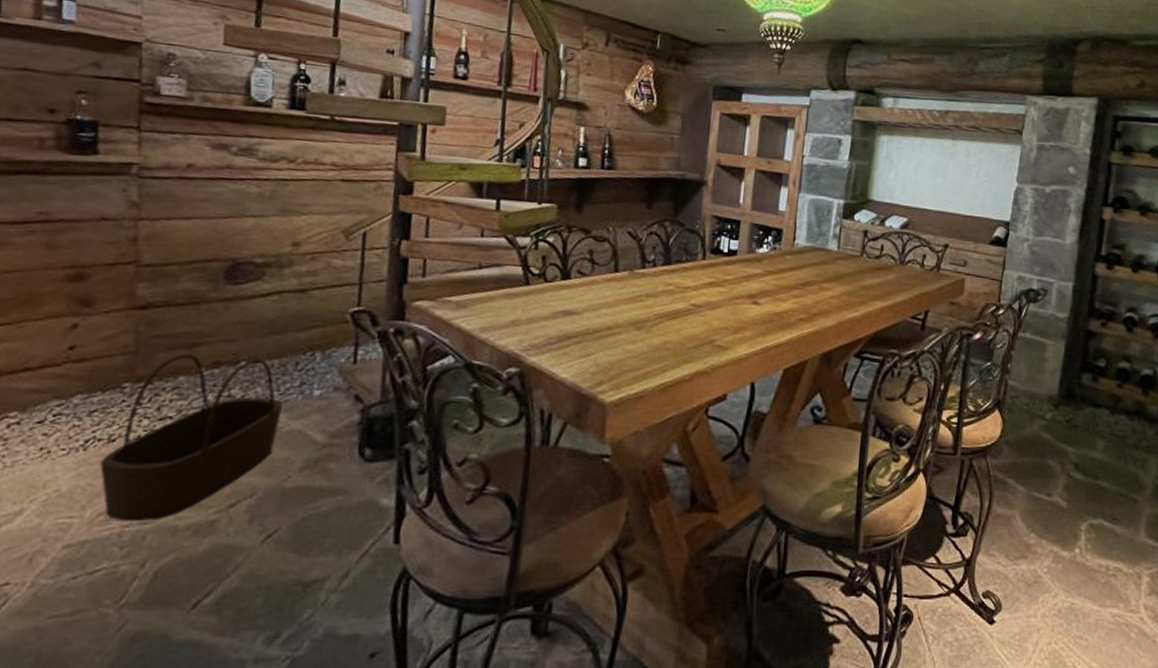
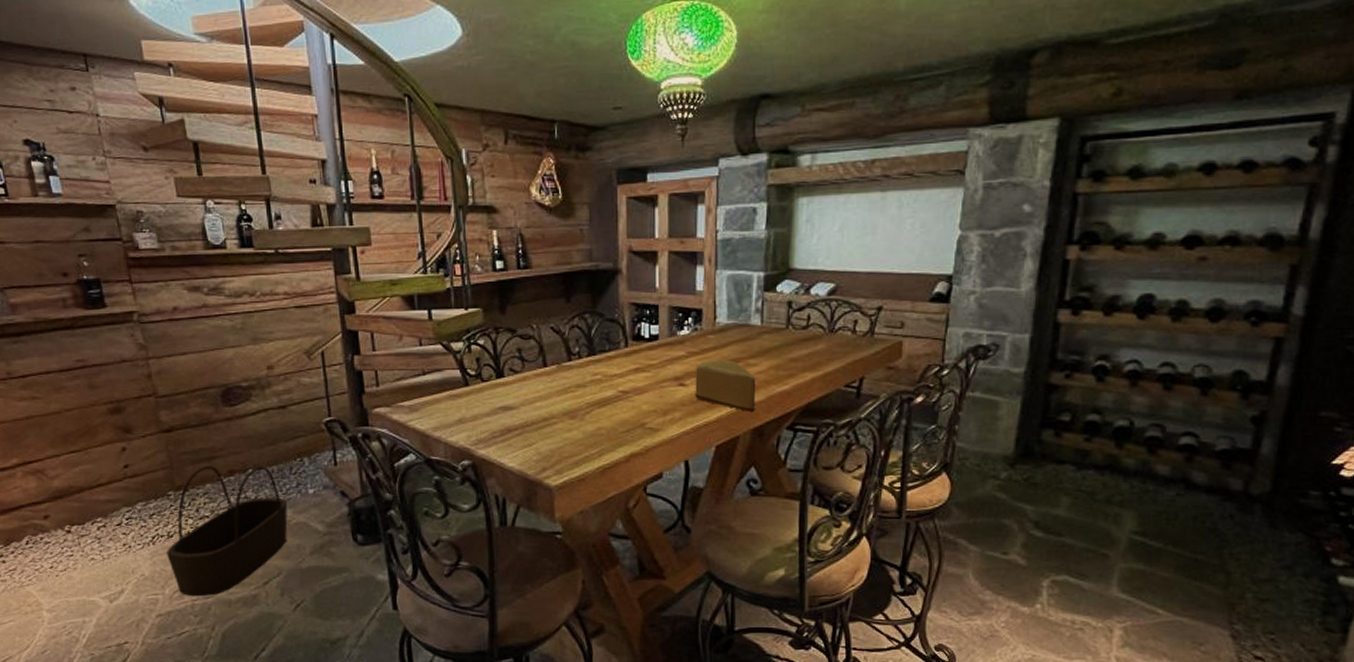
cheese: none [767,280,829,336] -> present [695,359,756,412]

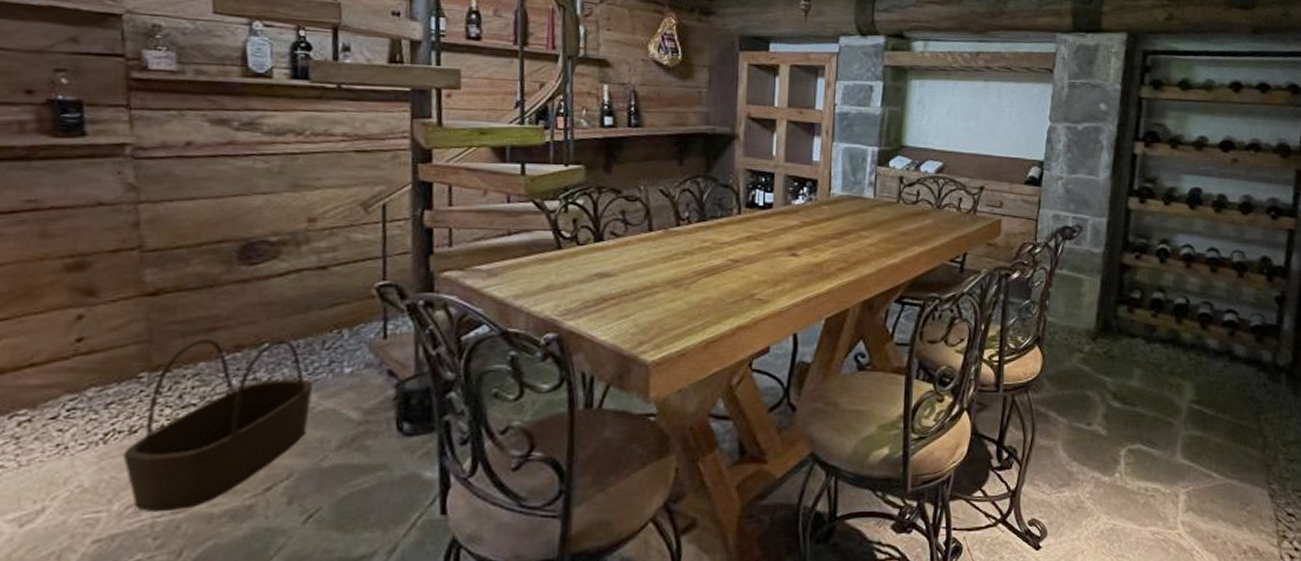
cheese: present [695,359,756,412] -> none [807,231,867,284]

